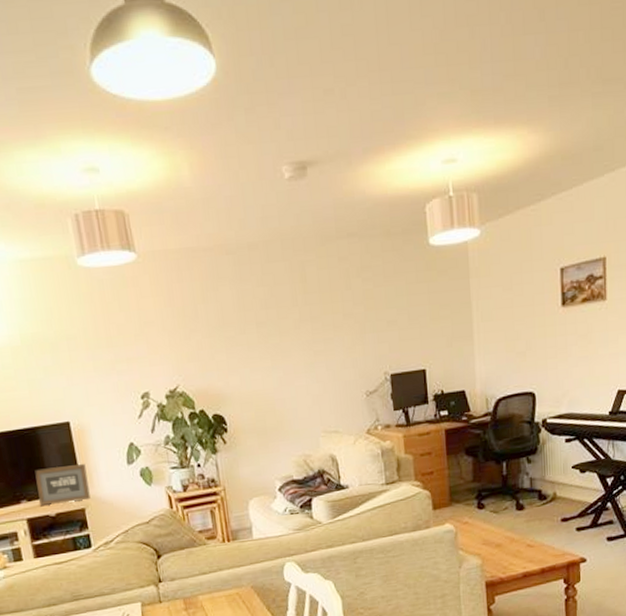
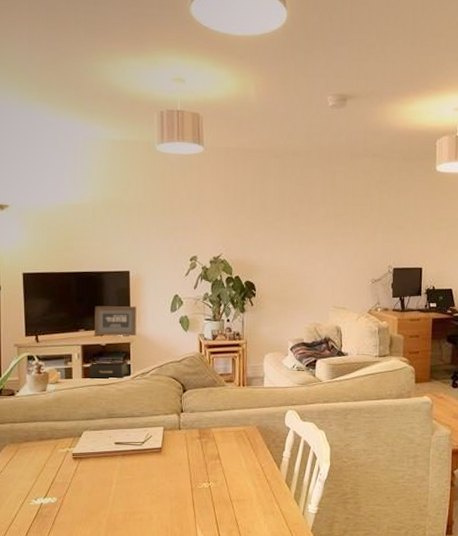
box: none [39,531,88,557] -> present [89,361,128,379]

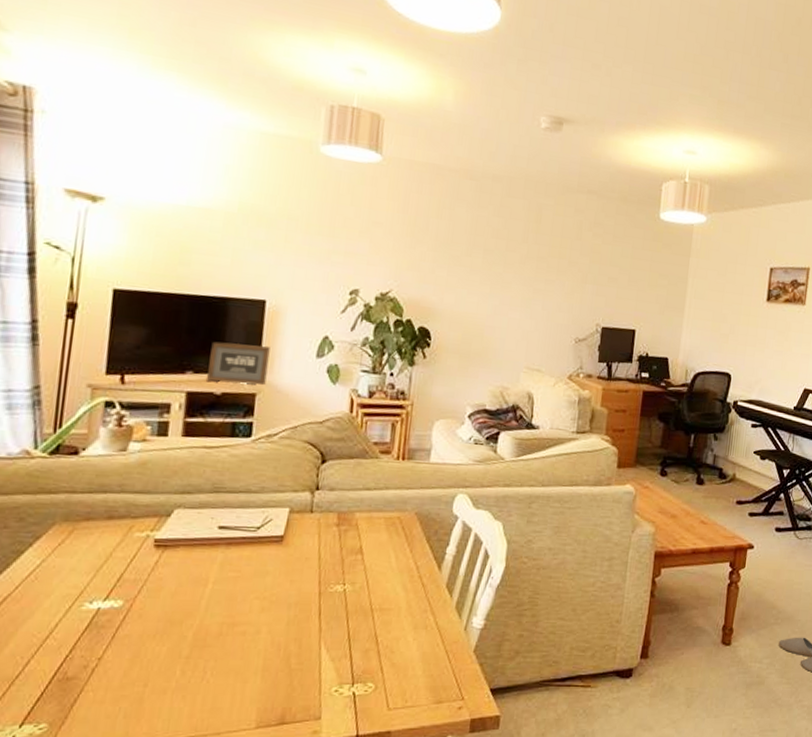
box: present [89,361,128,379] -> none [193,414,250,441]

